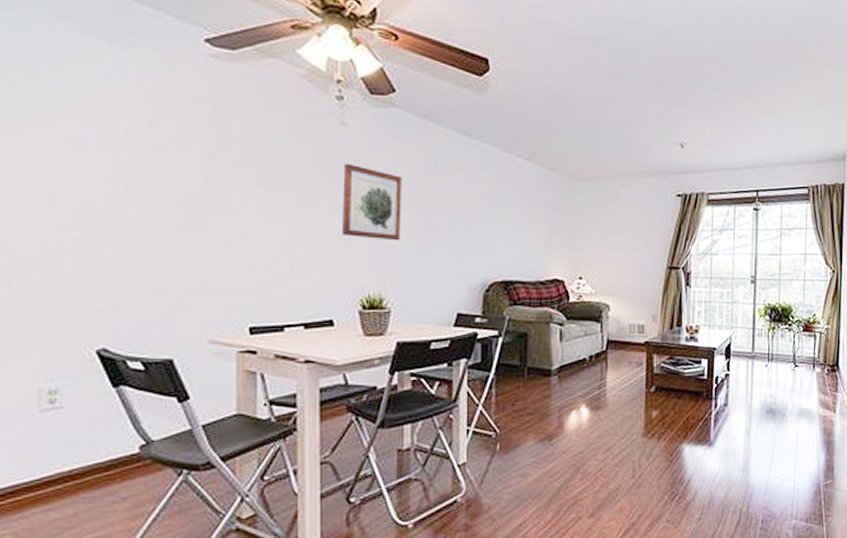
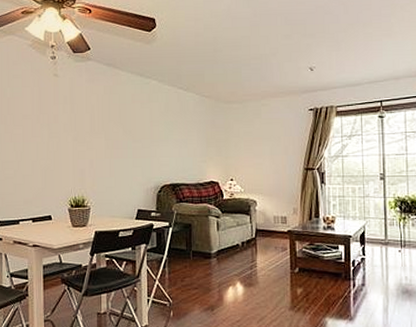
wall art: present [343,163,402,241] -> none [56,103,96,157]

